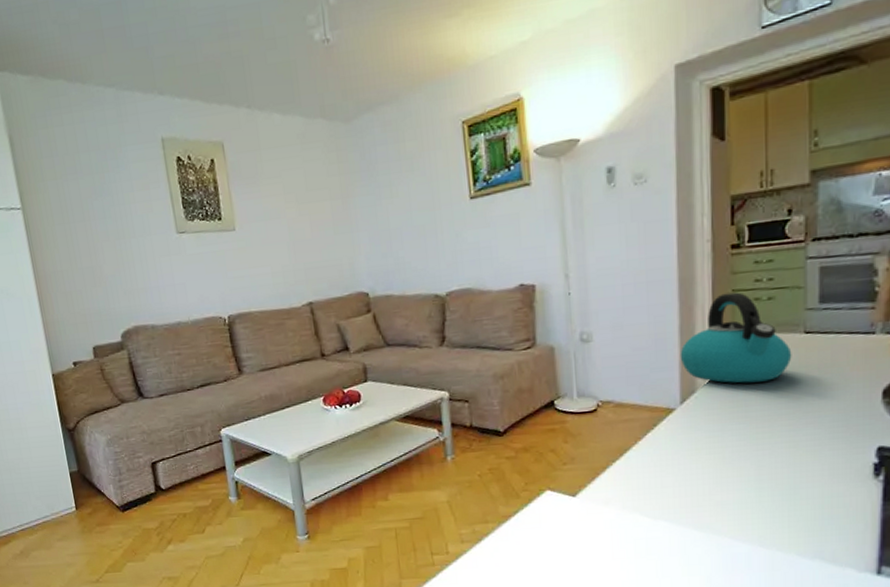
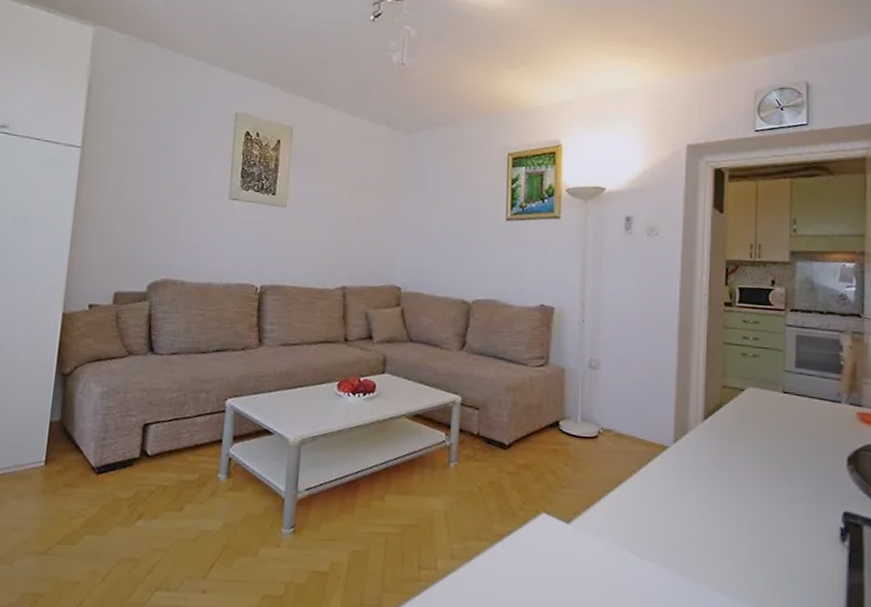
kettle: present [680,292,792,384] -> none [676,344,772,433]

